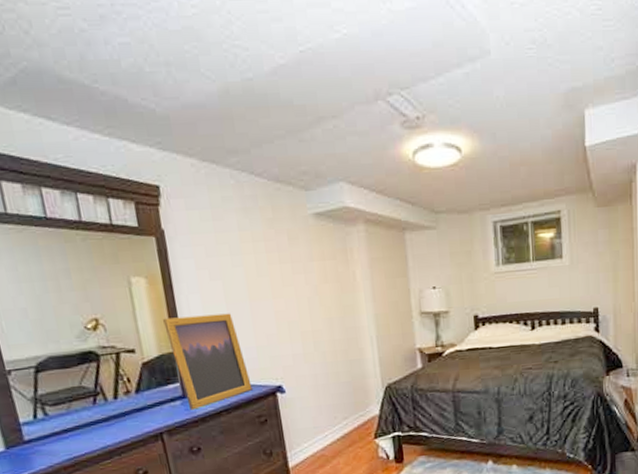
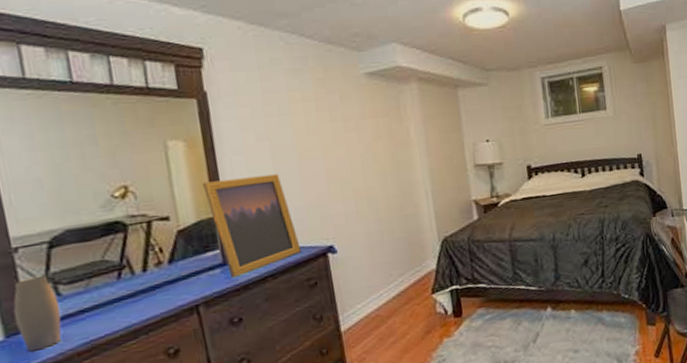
vase: none [10,397,51,463] -> present [13,276,63,352]

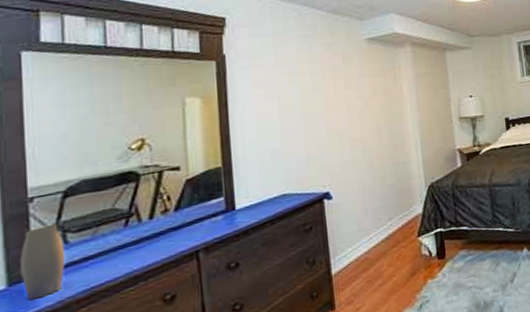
picture frame: present [203,174,301,278] -> none [214,127,299,224]

